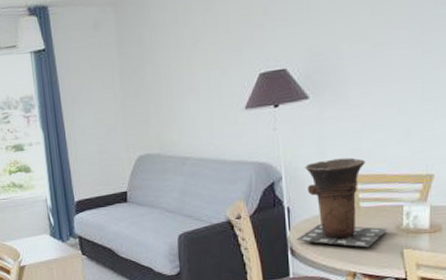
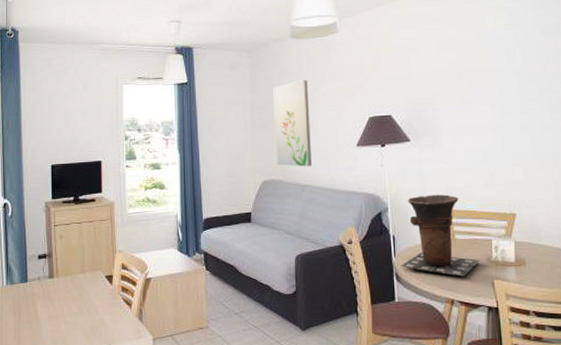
wall art: none [144,34,193,138] -> present [273,80,312,167]

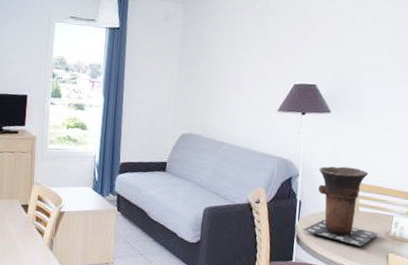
wall art: present [273,80,312,167] -> none [197,39,238,125]

